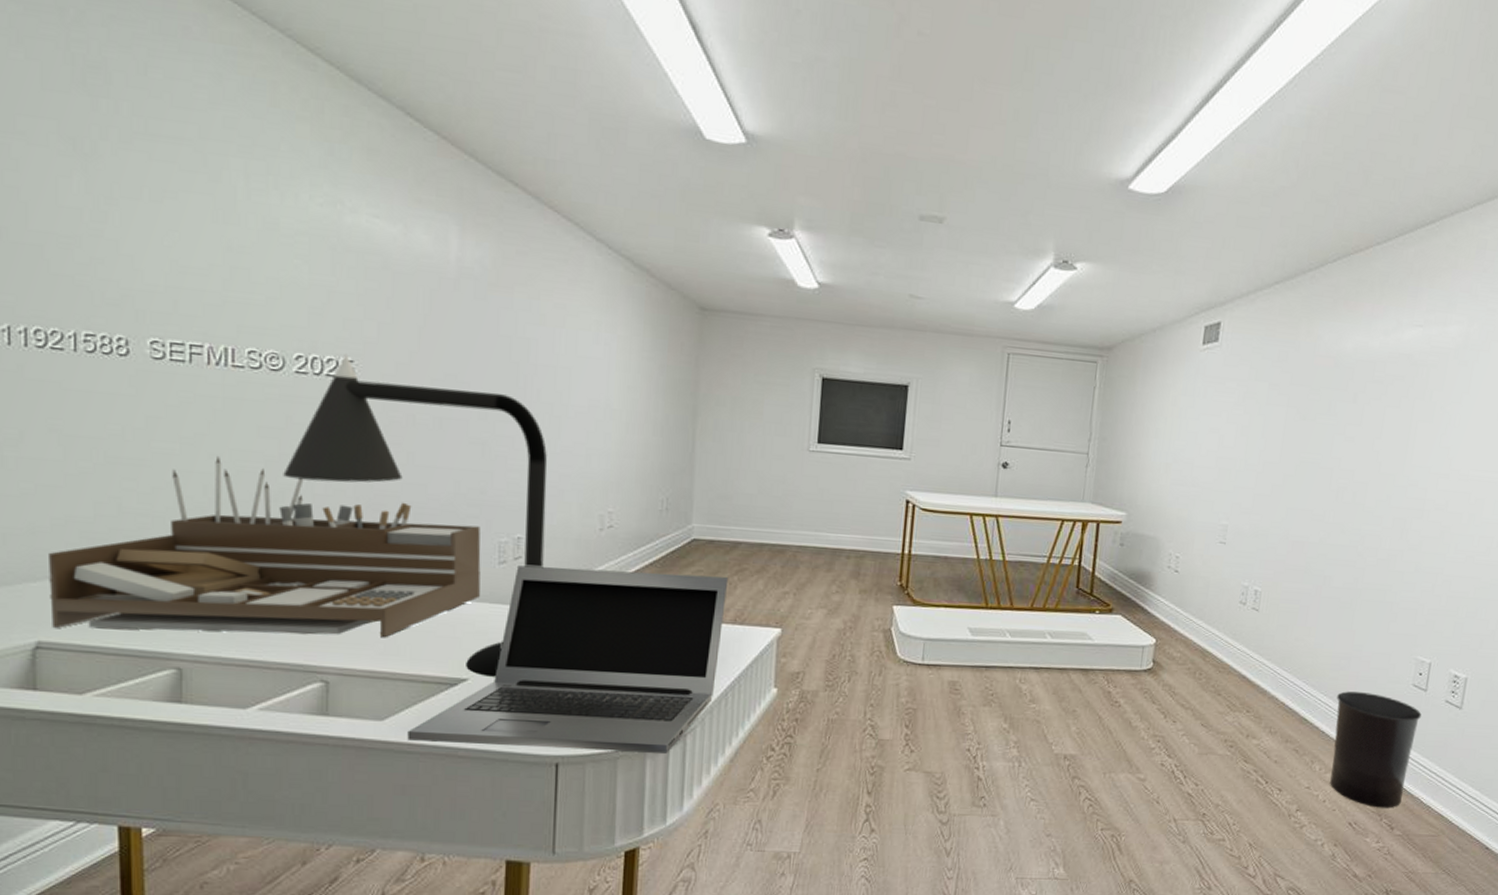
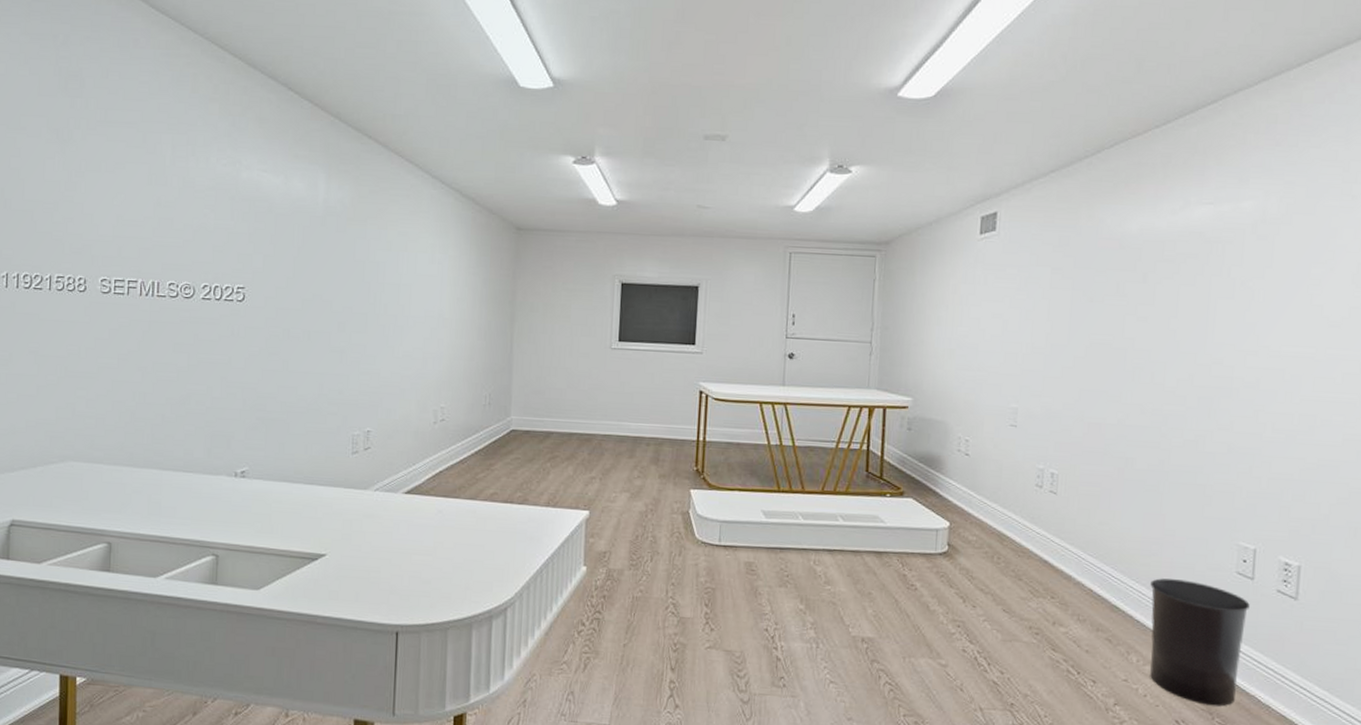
desk organizer: present [49,455,481,637] -> none [22,368,338,517]
desk lamp: present [283,353,548,678] -> none [190,282,392,554]
laptop: present [407,565,729,754] -> none [277,455,543,626]

